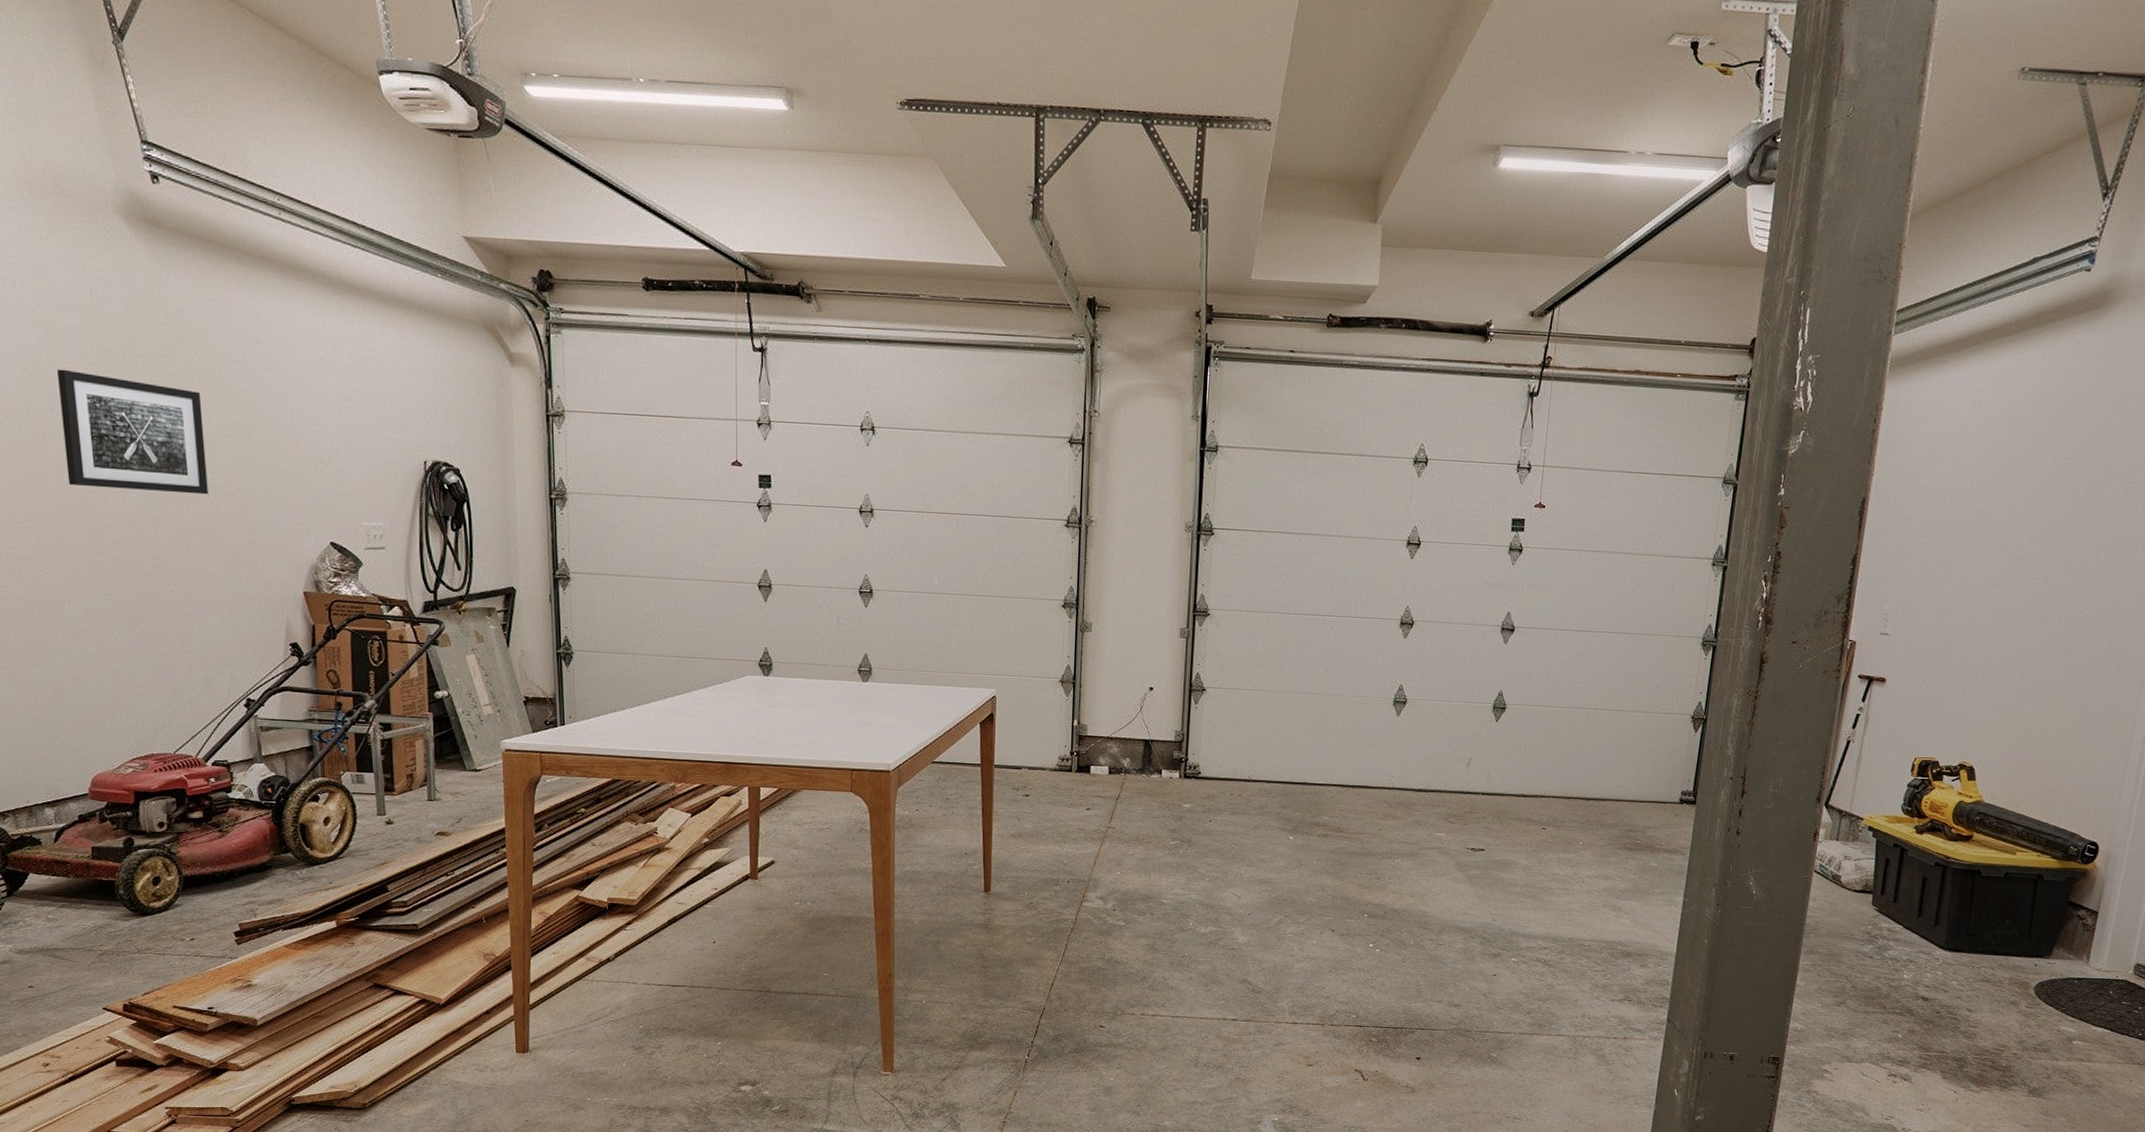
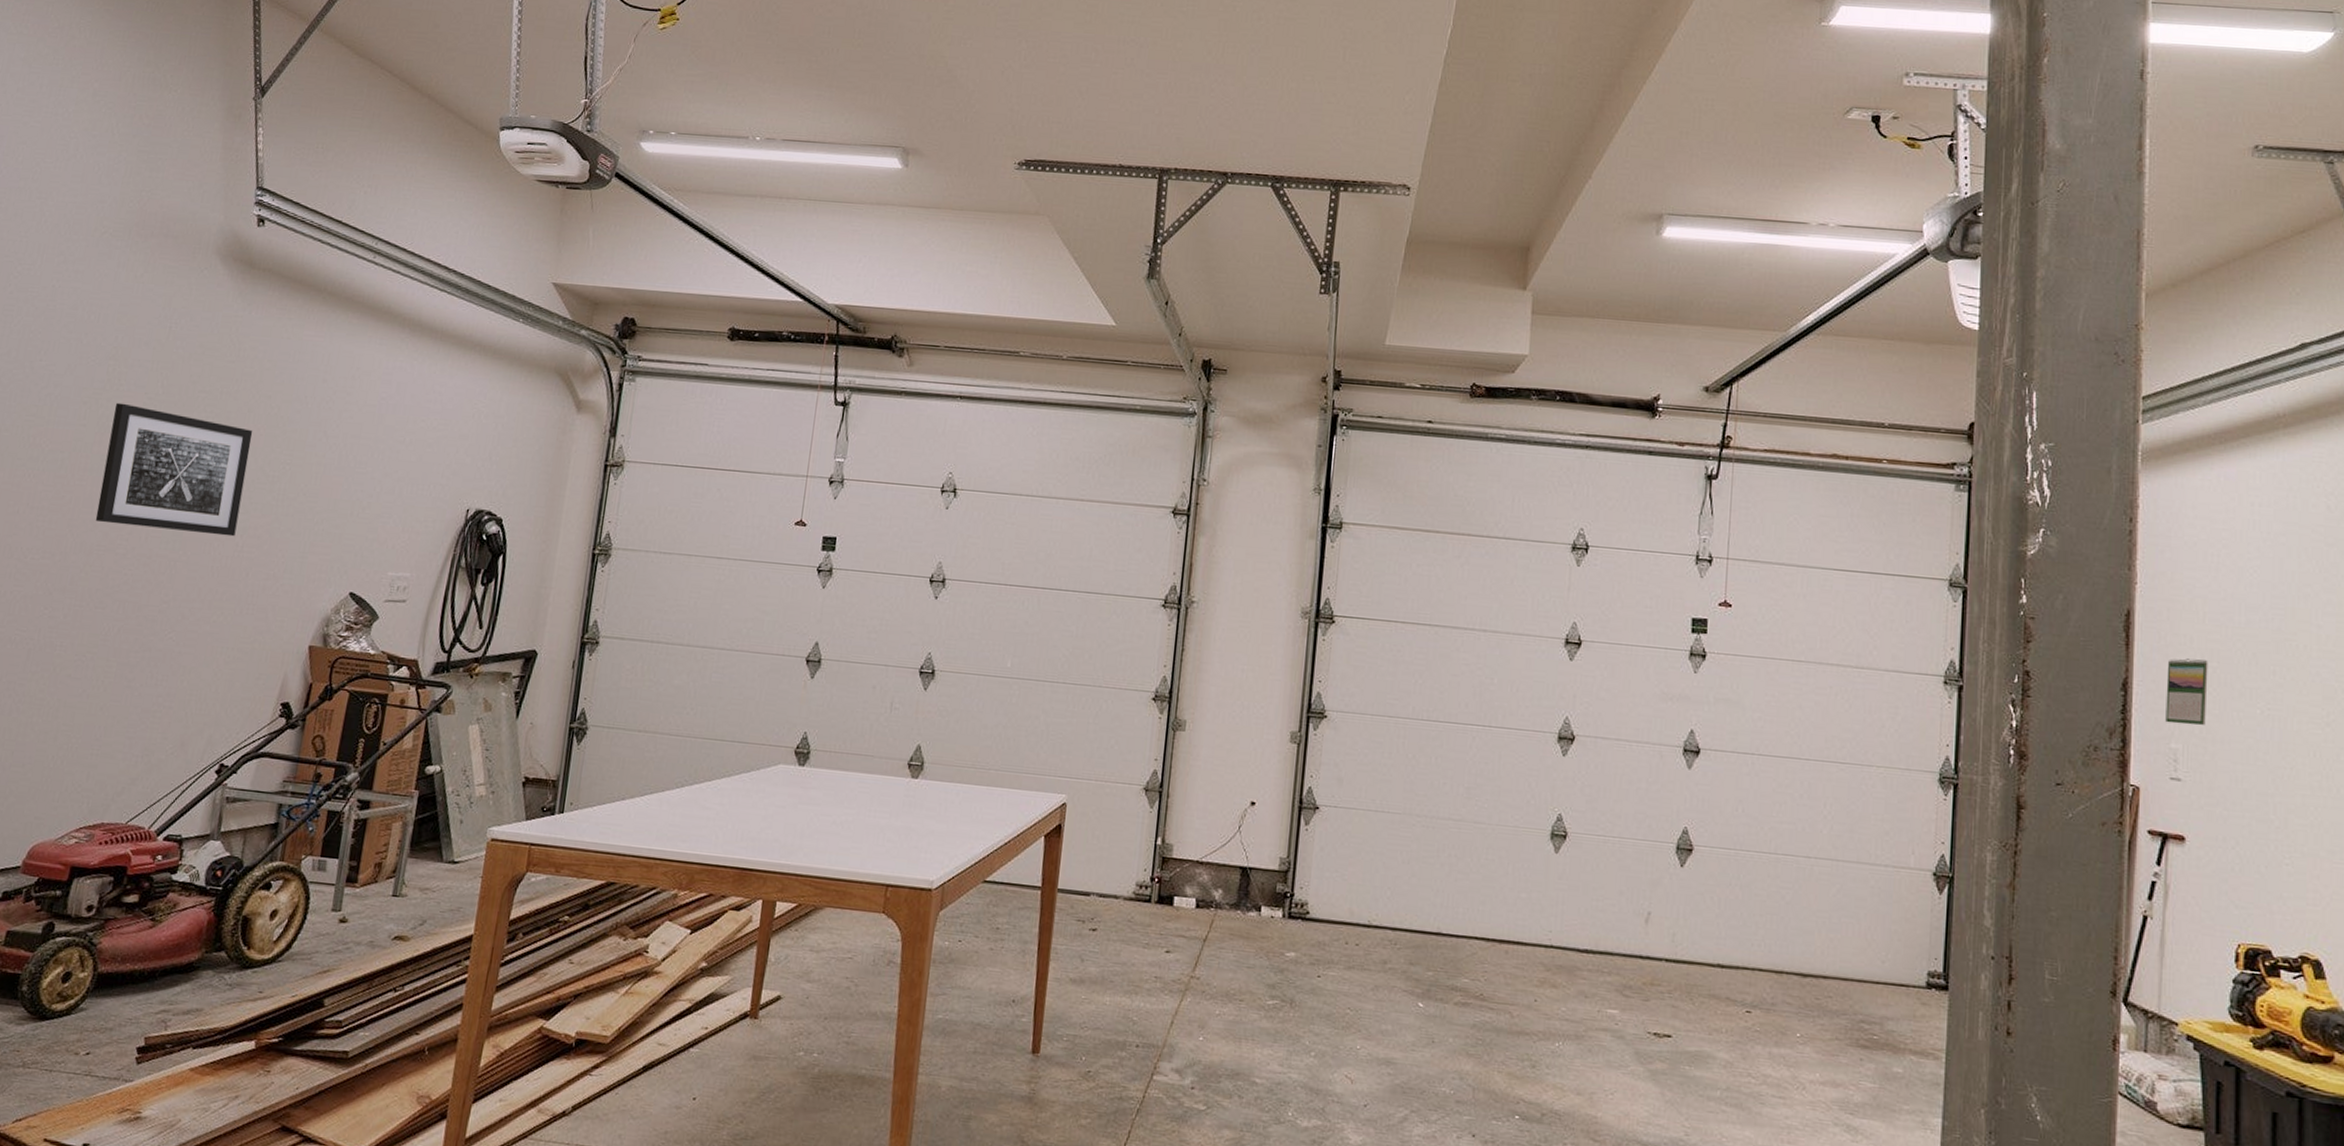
calendar: none [1882,536,1922,591] -> present [2165,658,2208,726]

